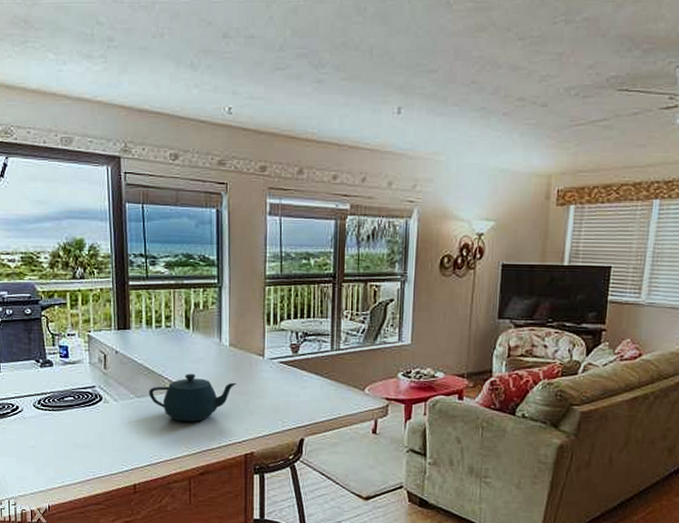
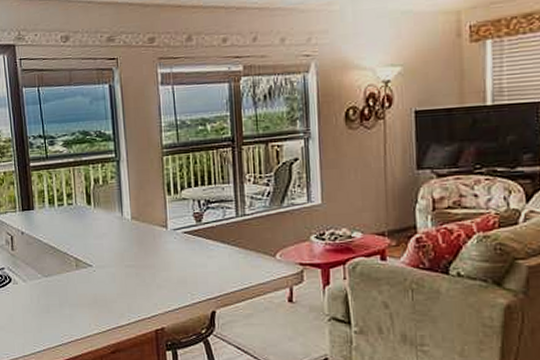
teapot: present [149,373,237,423] -> none [55,249,142,300]

